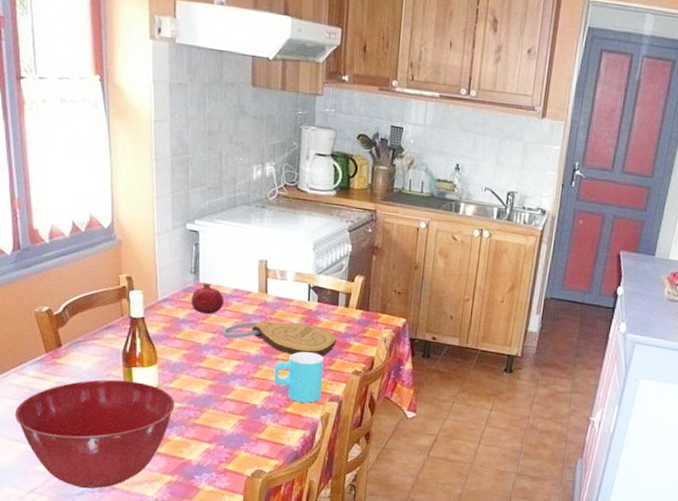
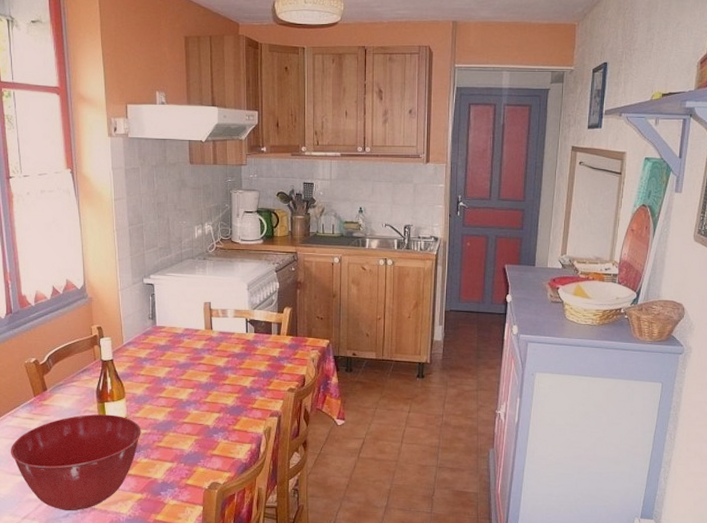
fruit: present [190,283,225,314] -> none [150,326,178,351]
cutting board: present [223,320,336,356] -> none [178,352,272,379]
cup: present [274,351,324,403] -> none [222,376,263,420]

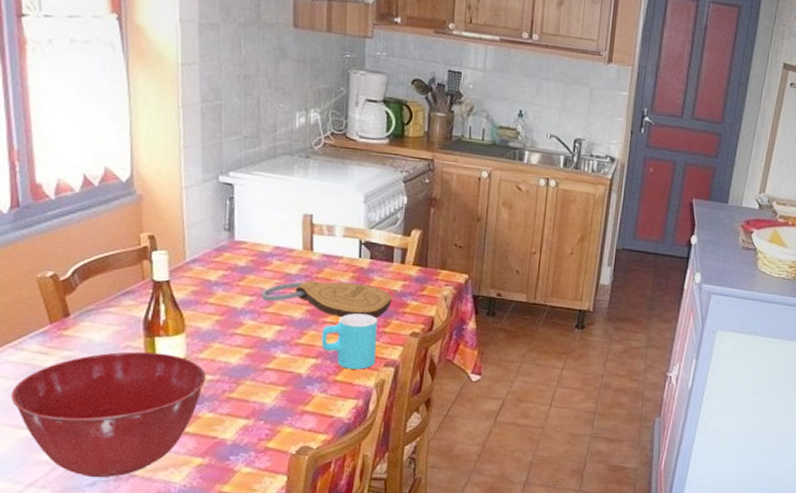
cutting board: none [178,352,272,379] -> present [262,280,391,318]
cup: none [222,376,263,420] -> present [321,313,378,370]

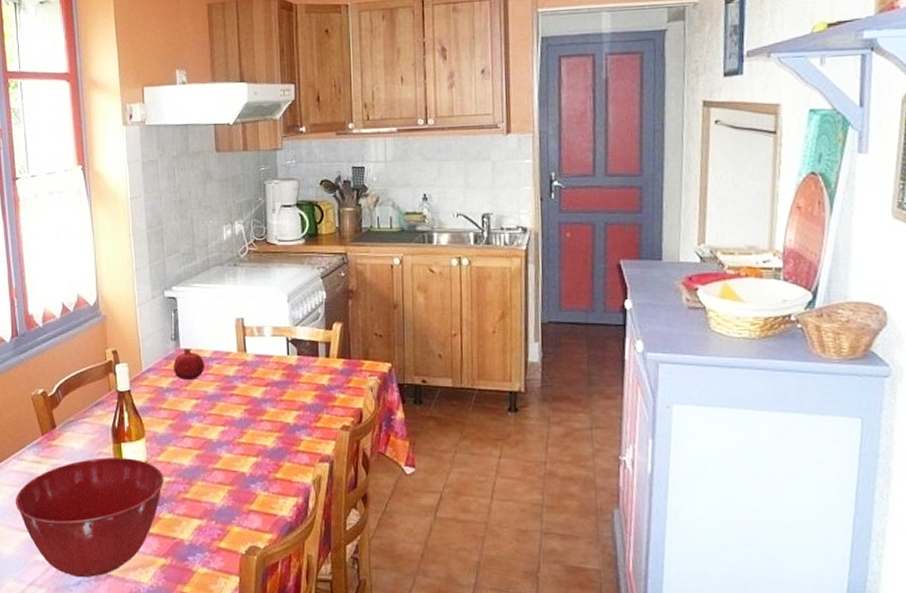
fruit: none [224,240,264,275] -> present [173,348,205,379]
cutting board: present [262,280,391,318] -> none [206,379,320,414]
cup: present [321,313,378,370] -> none [260,410,310,466]

